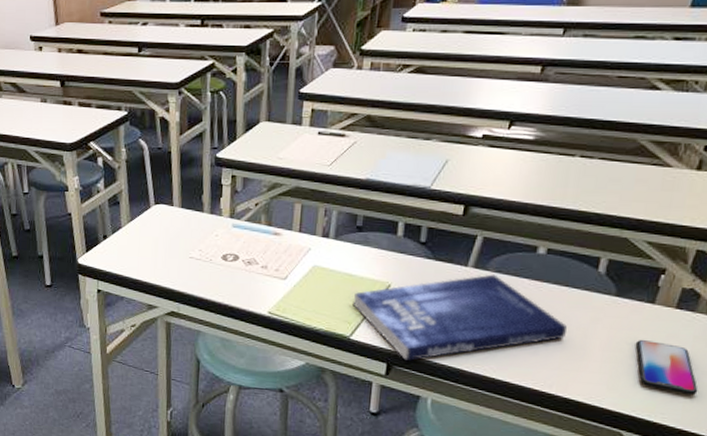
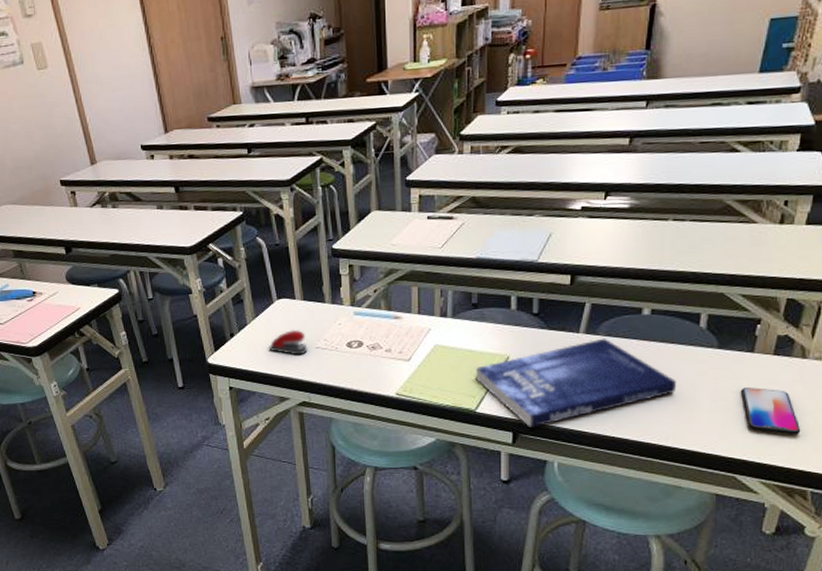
stapler: none [140,236,181,264] -> present [268,329,308,355]

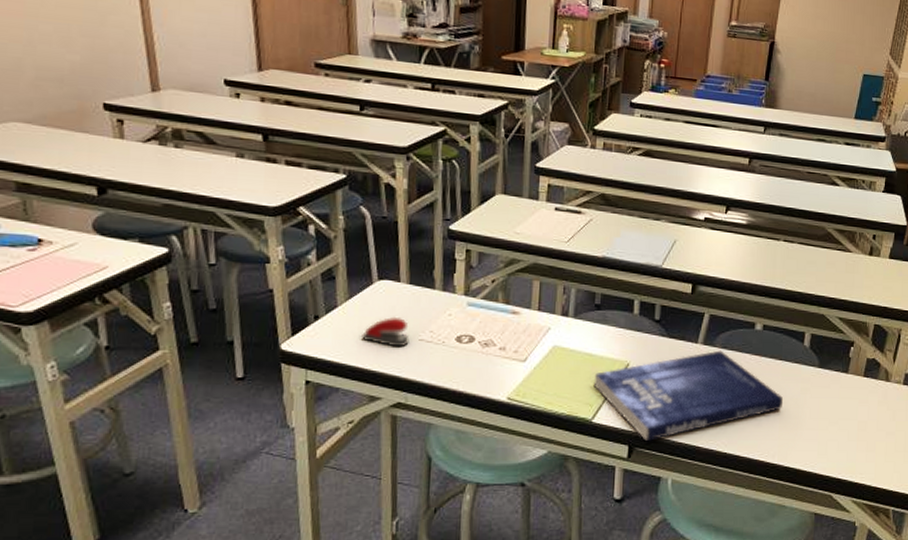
smartphone: present [740,388,801,435] -> none [836,407,885,455]

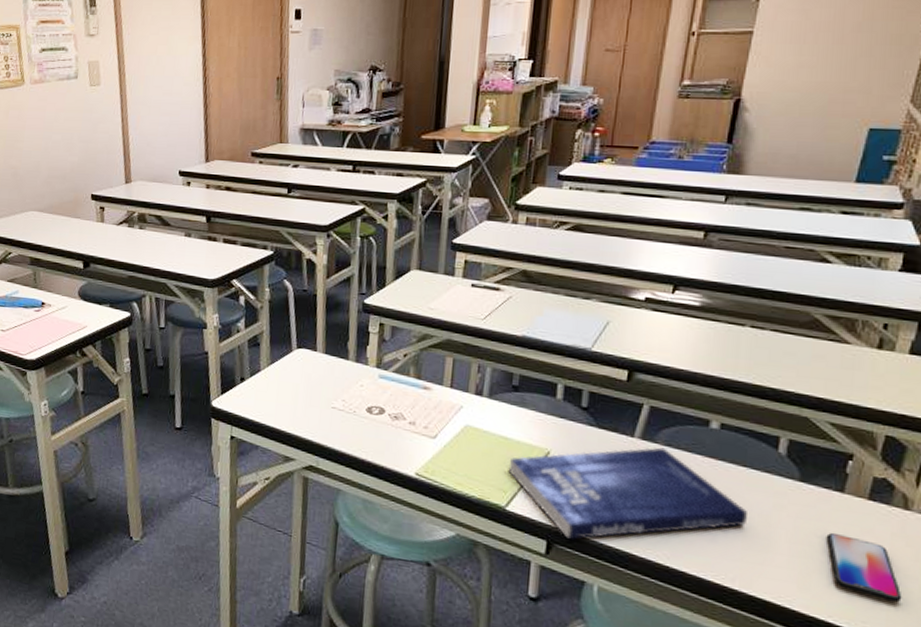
stapler: present [360,316,410,348] -> none [279,383,323,414]
smartphone: none [836,407,885,455] -> present [826,533,902,603]

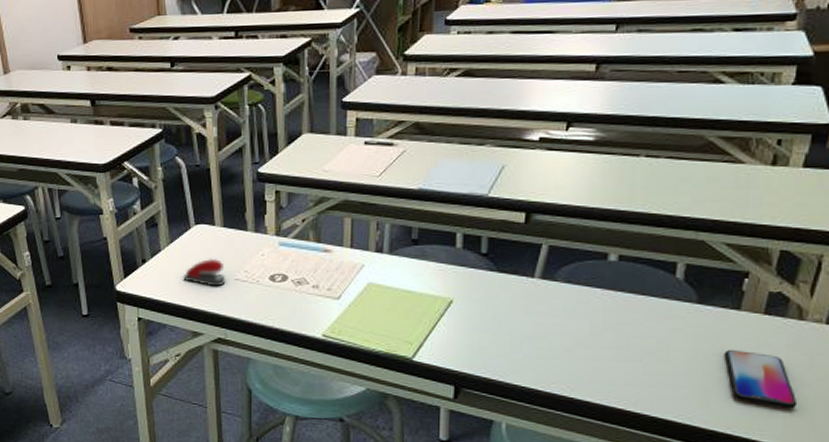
stapler: none [279,383,323,414] -> present [182,258,226,287]
book: present [508,447,749,539] -> none [413,285,649,382]

